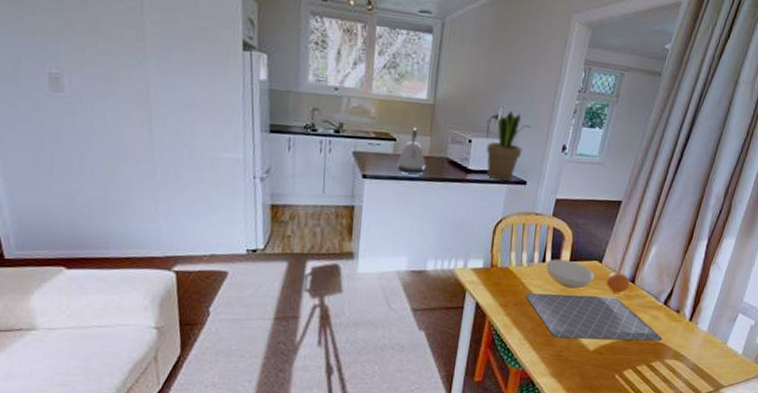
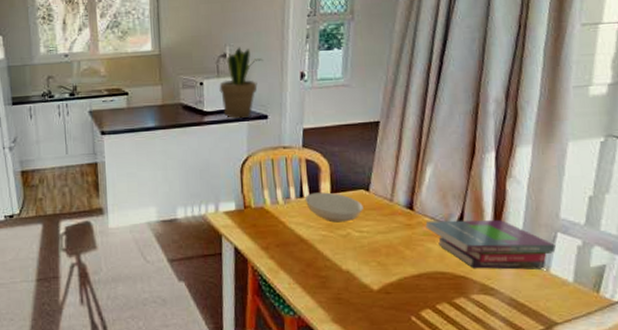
kettle: present [397,127,426,175] -> none [132,79,161,125]
placemat: present [526,293,663,341] -> none [288,228,462,278]
fruit: present [605,272,630,294] -> none [377,199,408,223]
books: none [641,294,735,342] -> present [425,220,556,270]

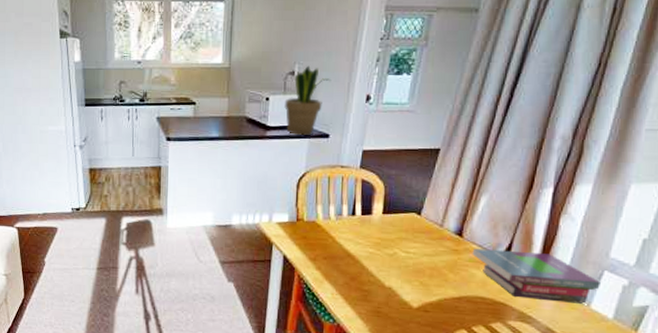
bowl: present [304,192,363,223] -> none [356,212,413,243]

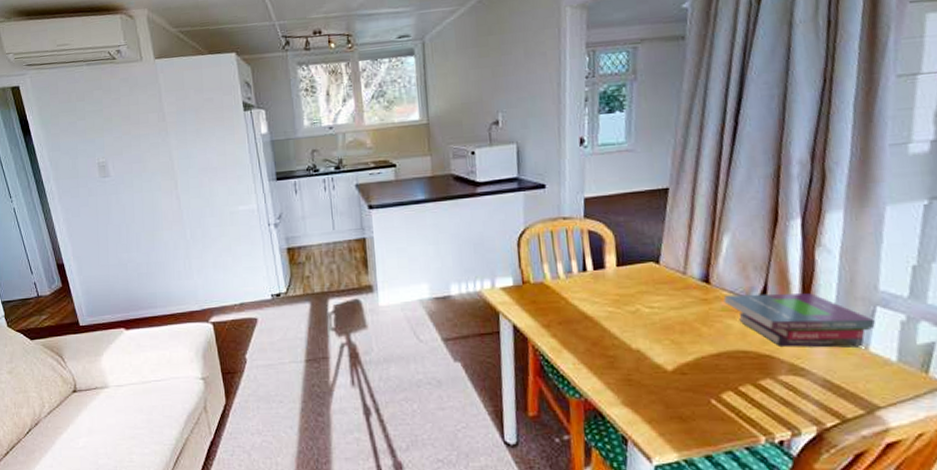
potted plant: present [284,65,331,135] -> none [492,113,539,189]

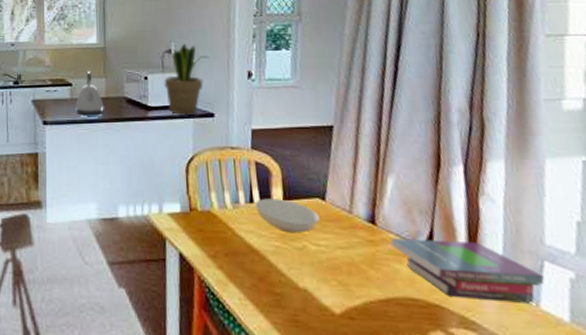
kettle: none [401,150,431,198] -> present [75,71,104,117]
potted plant: none [492,113,539,189] -> present [164,43,210,115]
bowl: none [588,265,654,298] -> present [255,198,320,234]

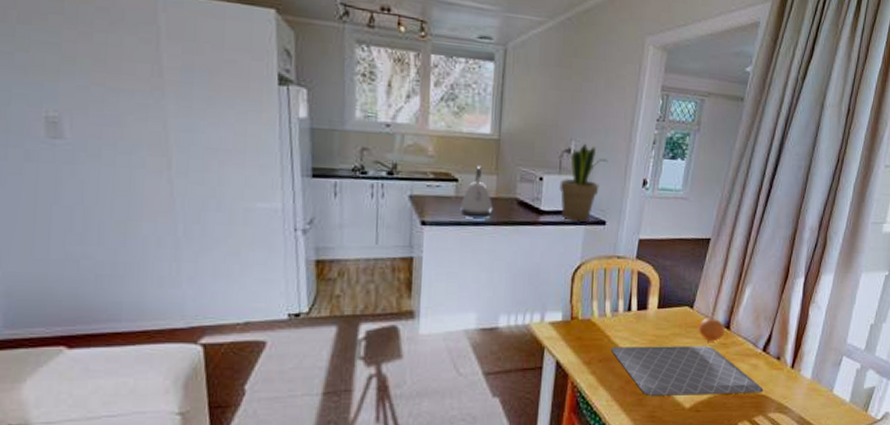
placemat: none [237,240,437,302] -> present [611,346,764,396]
bowl: present [255,198,320,234] -> none [632,307,686,339]
fruit: none [335,211,370,238] -> present [698,317,724,342]
books: present [390,238,545,304] -> none [738,341,840,390]

